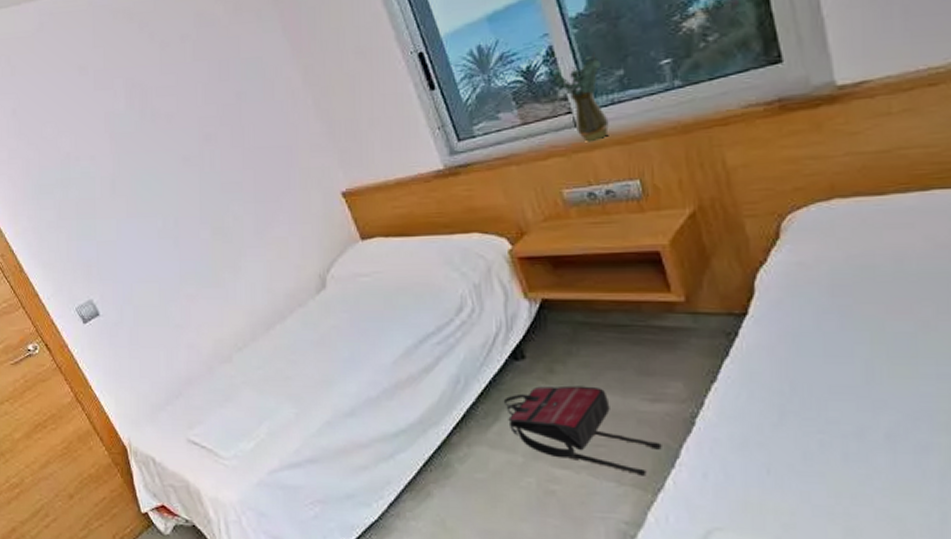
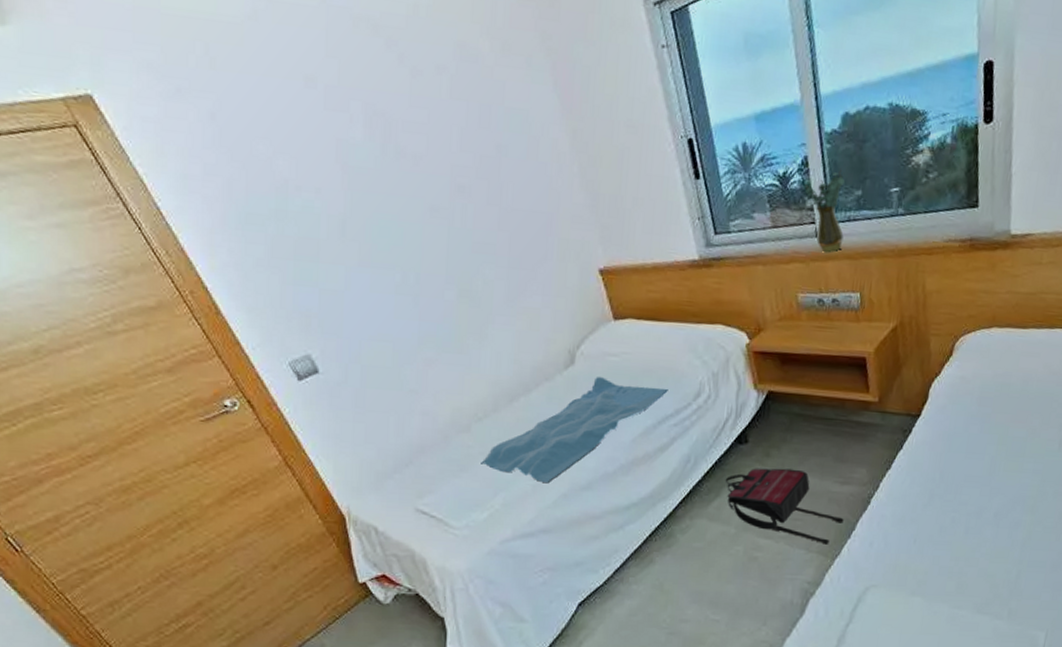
towel: none [245,299,426,411] -> present [482,377,668,484]

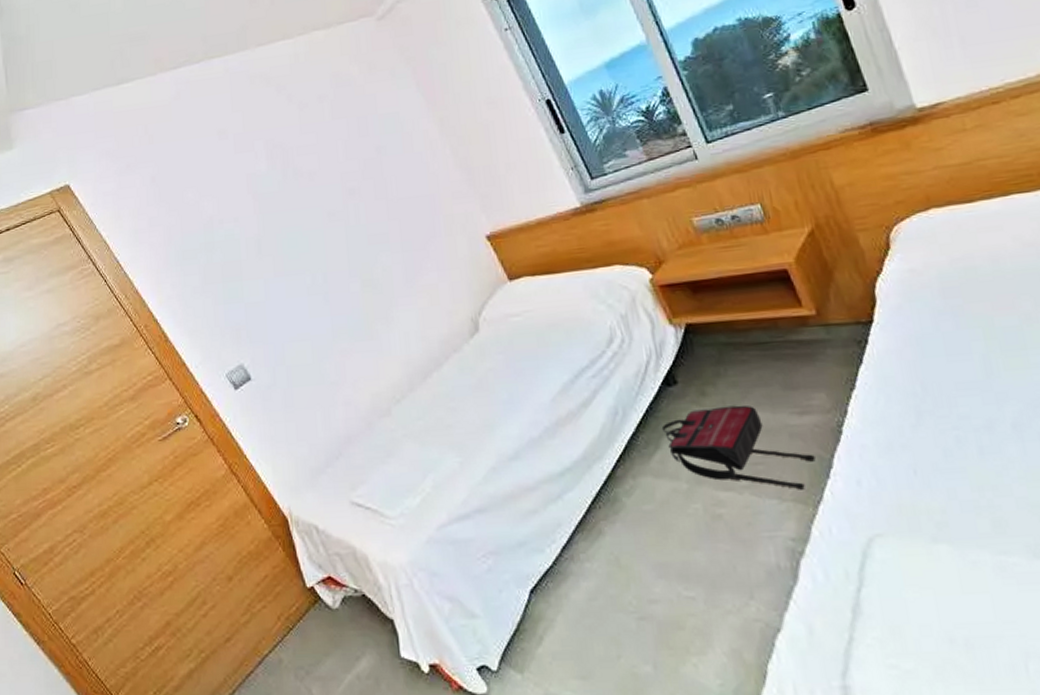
towel: present [482,377,668,484] -> none [407,339,578,459]
vase: present [804,169,845,254] -> none [671,90,726,173]

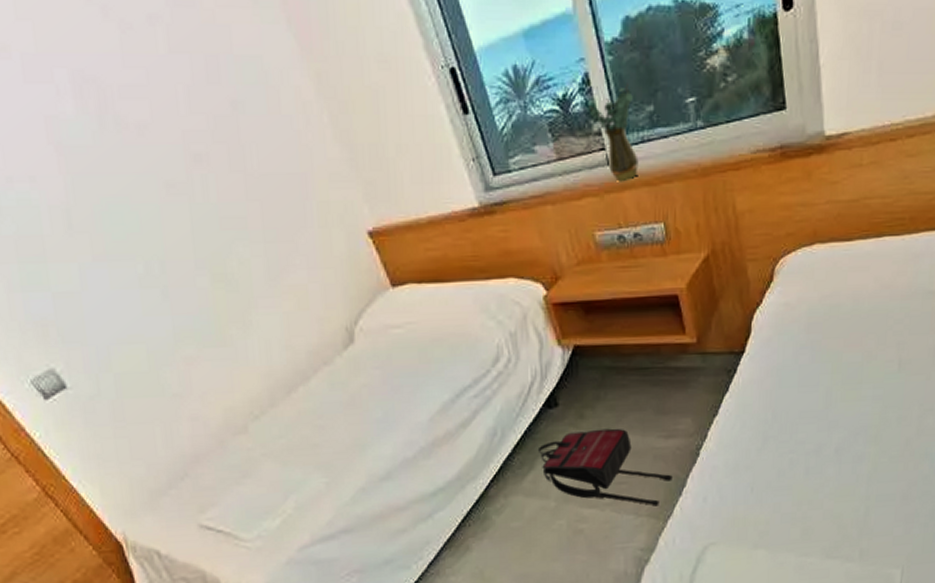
vase: none [671,90,726,173] -> present [588,83,639,182]

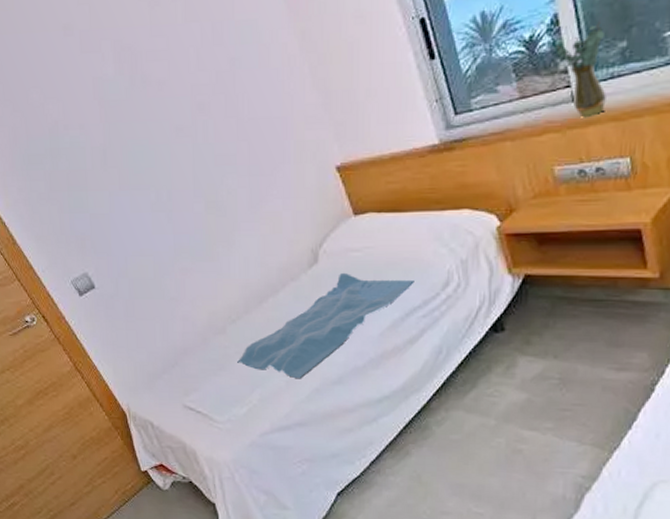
towel: none [266,353,463,479] -> present [239,273,414,379]
backpack: present [537,428,672,506] -> none [481,356,622,437]

